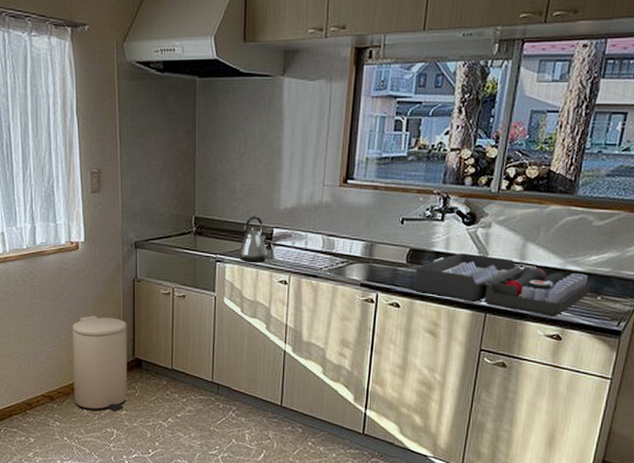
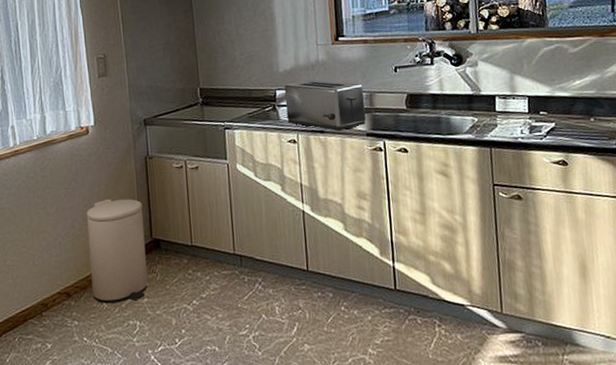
kettle: present [239,216,267,264] -> none [245,80,273,127]
toaster: none [281,221,365,278] -> present [284,79,366,132]
tool set: present [414,253,591,317] -> none [416,92,583,144]

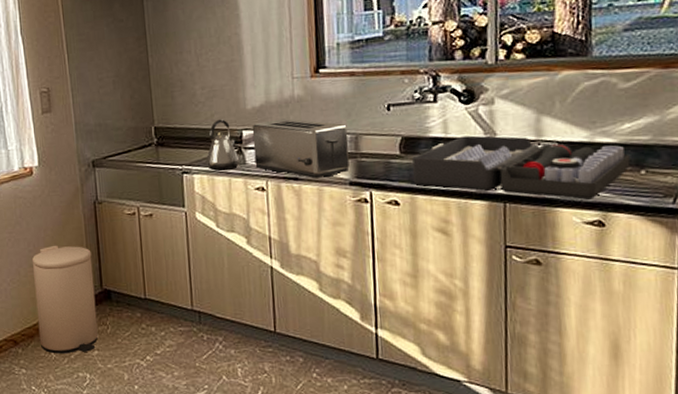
kettle: none [245,80,273,127] -> present [206,119,239,172]
tool set: none [416,92,583,144] -> present [412,135,631,200]

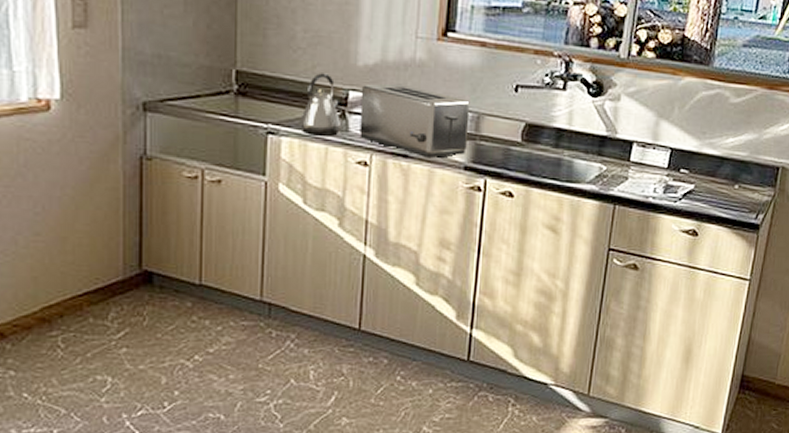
pedal bin: present [32,245,98,354] -> none [39,208,130,351]
tool set: present [412,135,631,200] -> none [530,130,728,209]

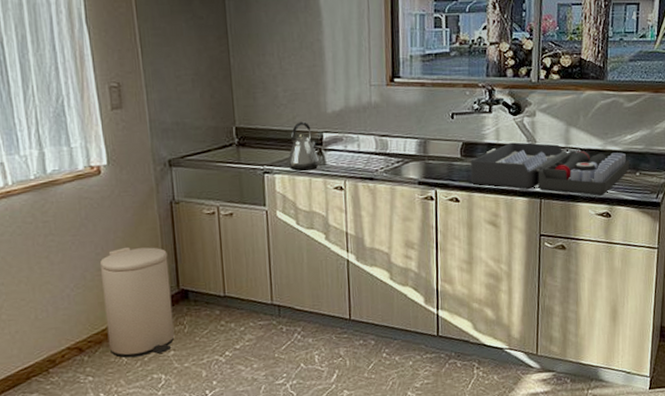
pedal bin: none [39,208,130,351] -> present [100,246,175,358]
toaster: present [359,83,470,159] -> none [332,123,419,179]
tool set: none [530,130,728,209] -> present [470,142,630,196]

